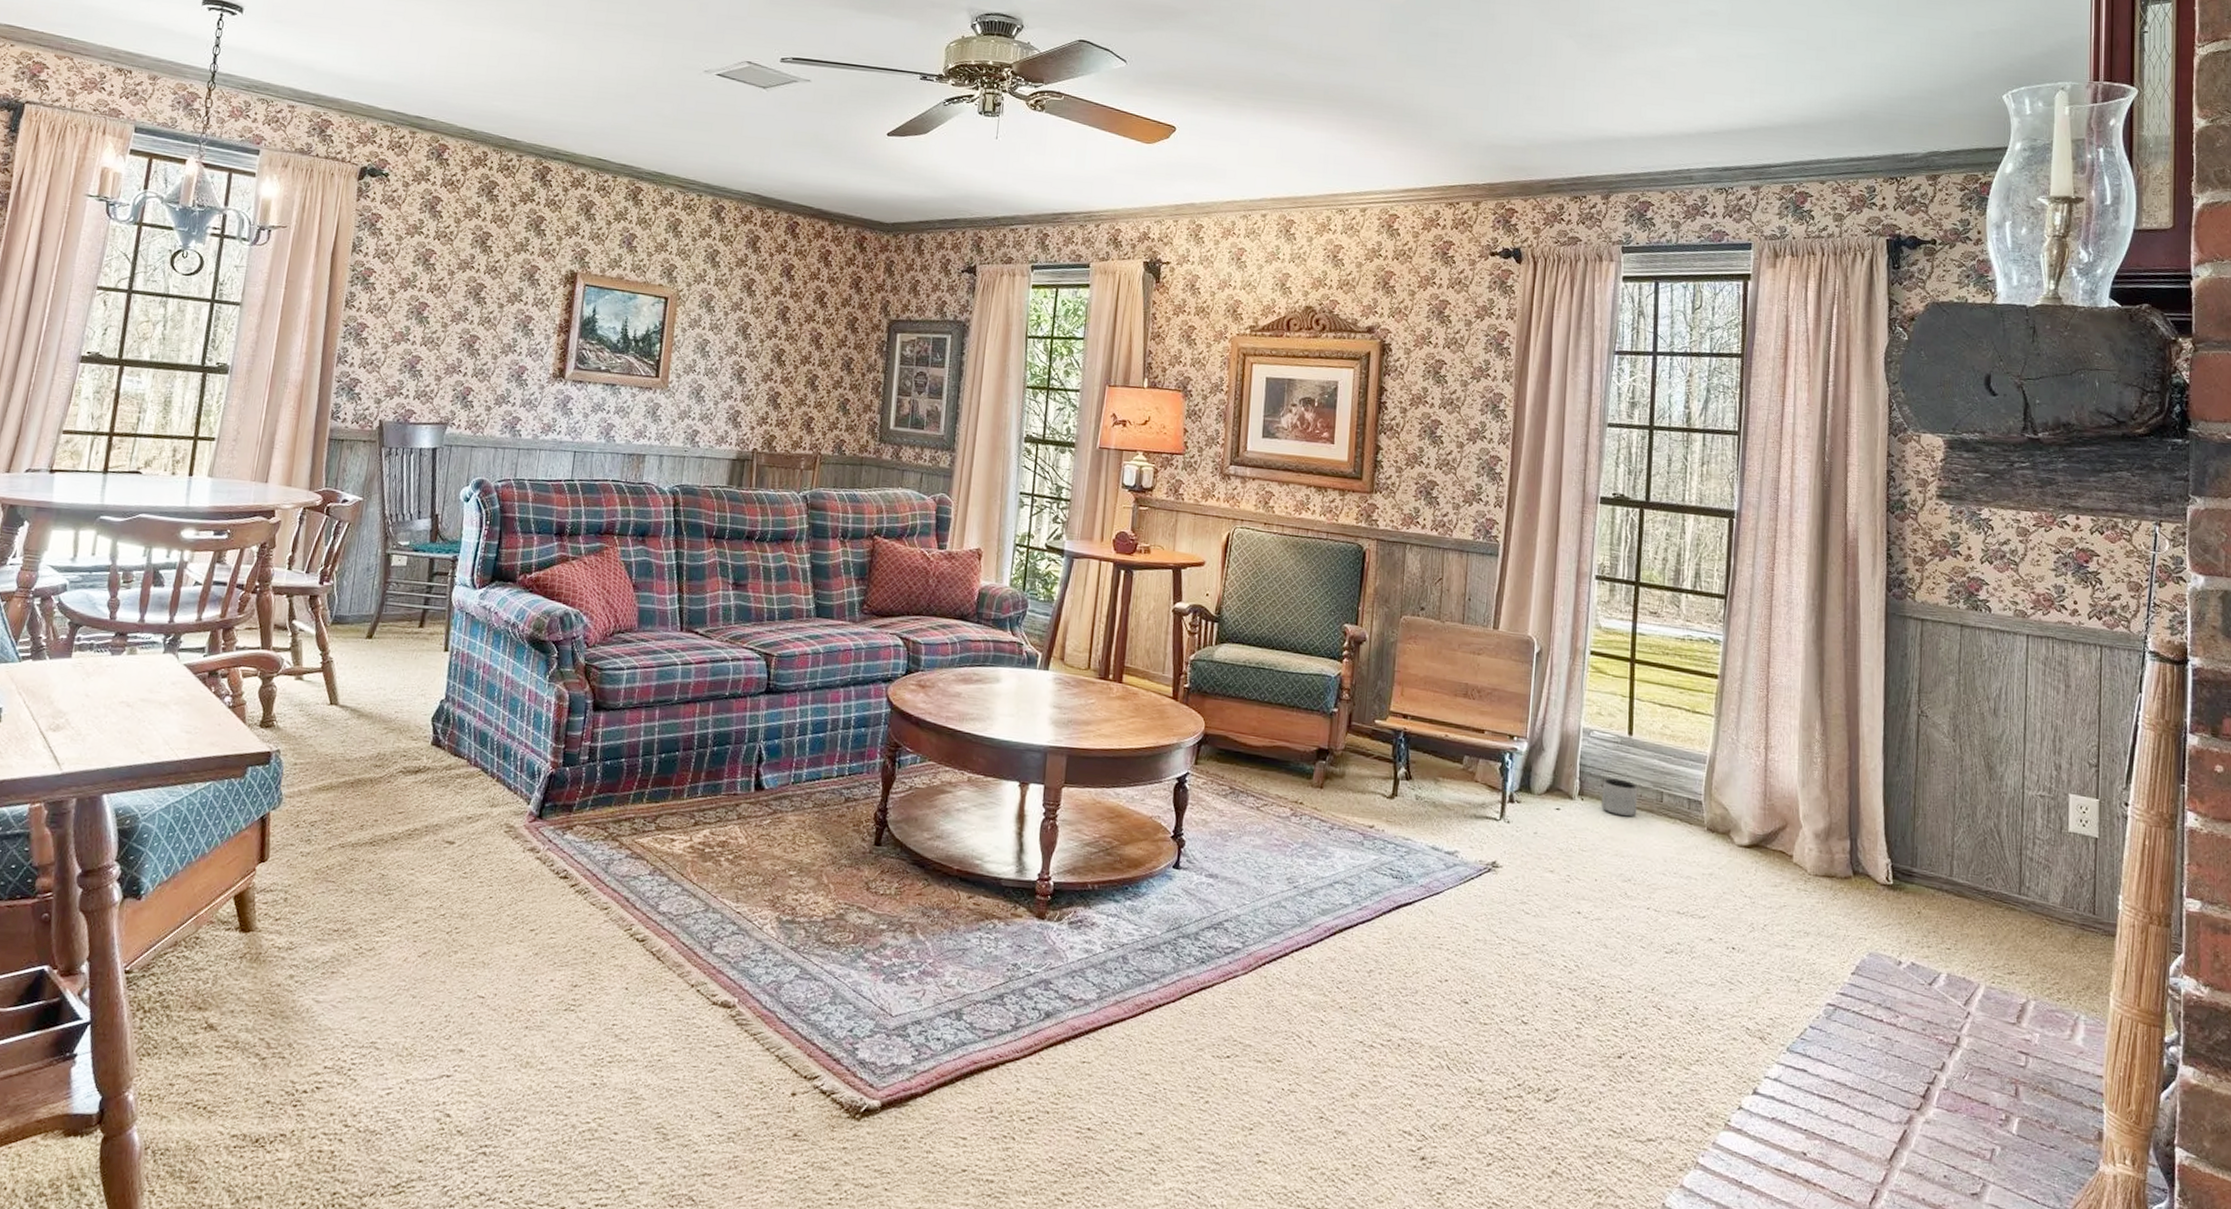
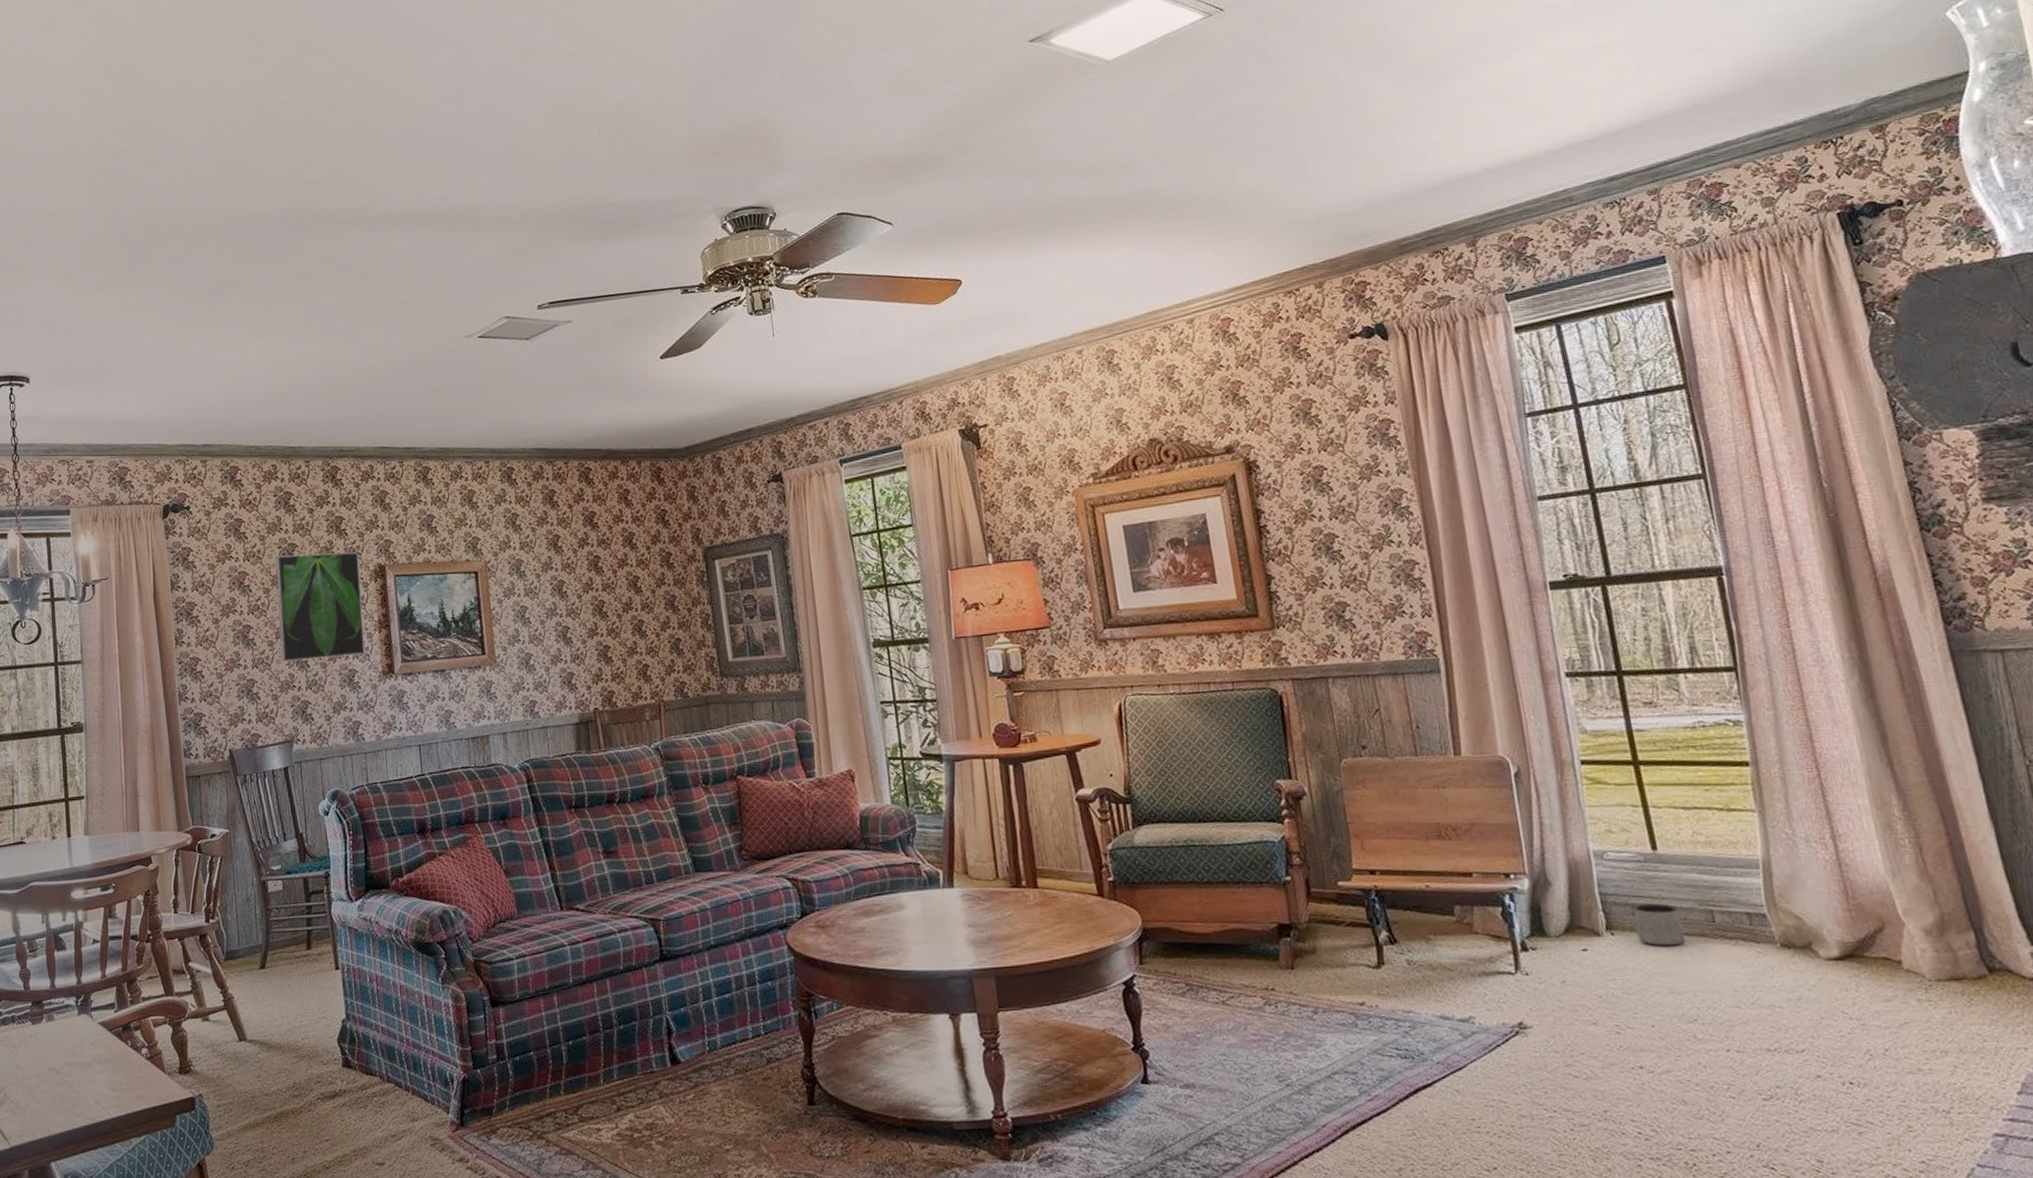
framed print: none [452,241,553,354] -> present [275,551,366,662]

